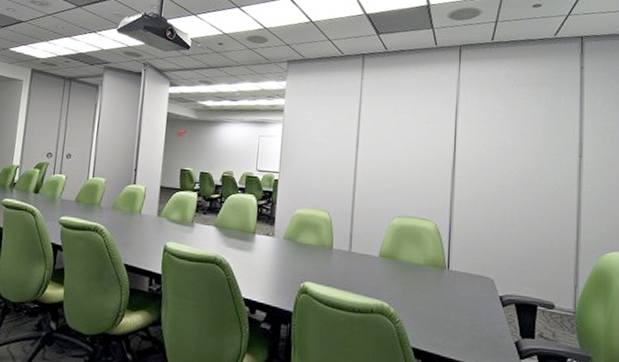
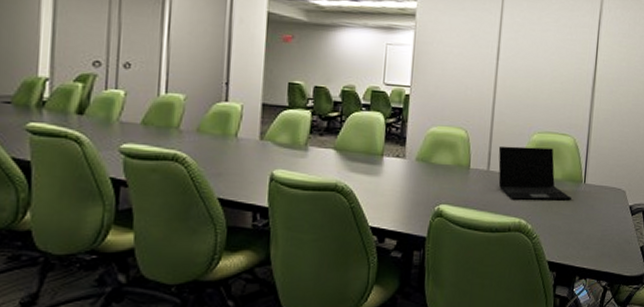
laptop: none [359,228,435,287] -> present [498,145,571,201]

